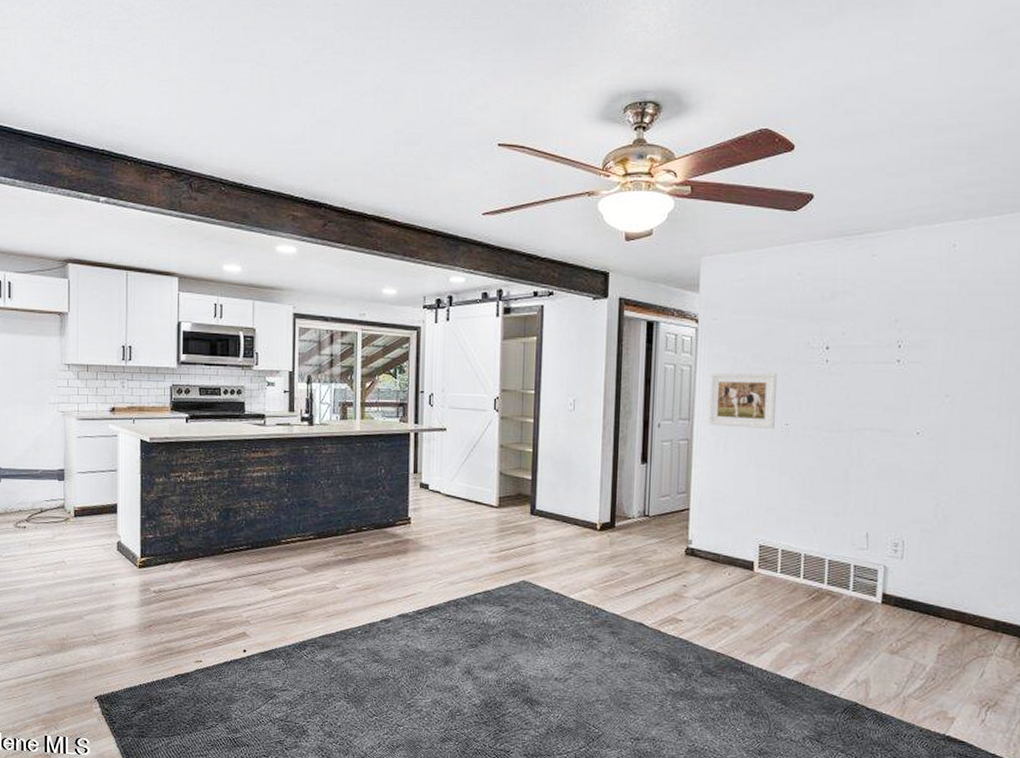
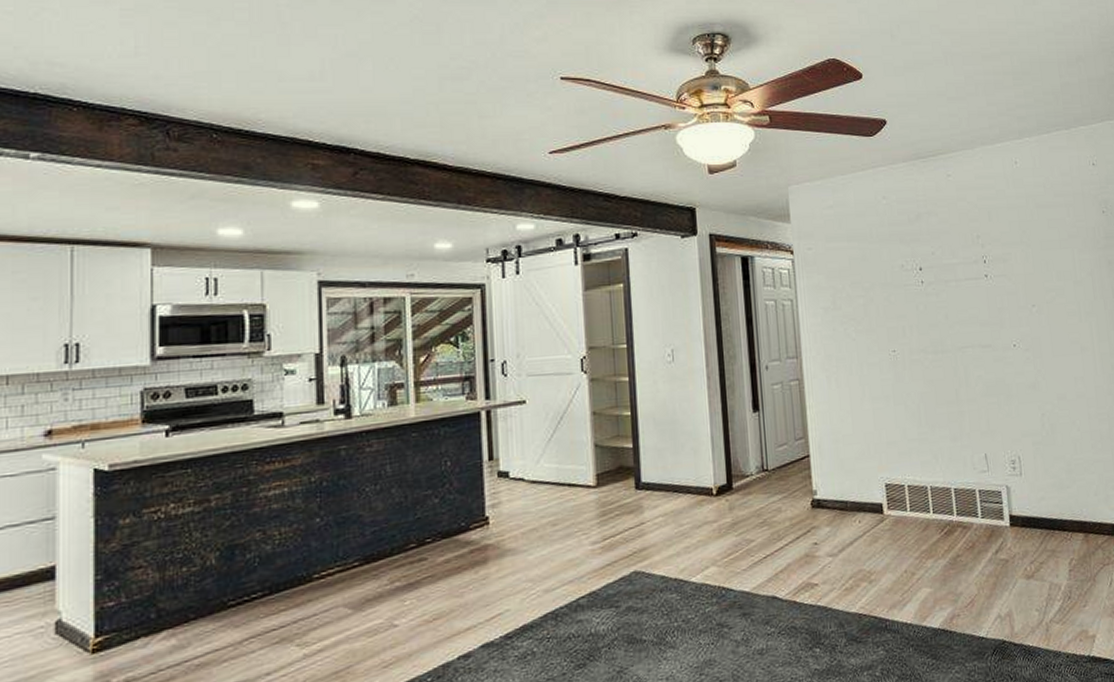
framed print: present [709,372,777,429] -> none [812,298,884,361]

